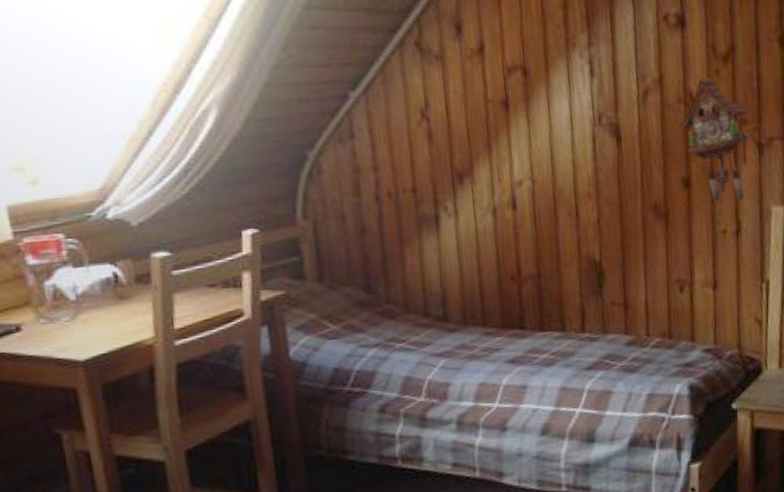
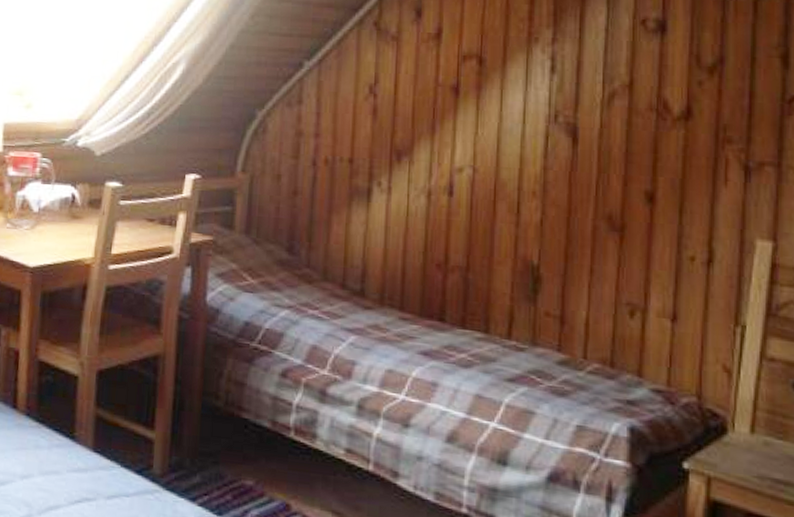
cuckoo clock: present [678,77,749,202] -> none [646,87,736,228]

